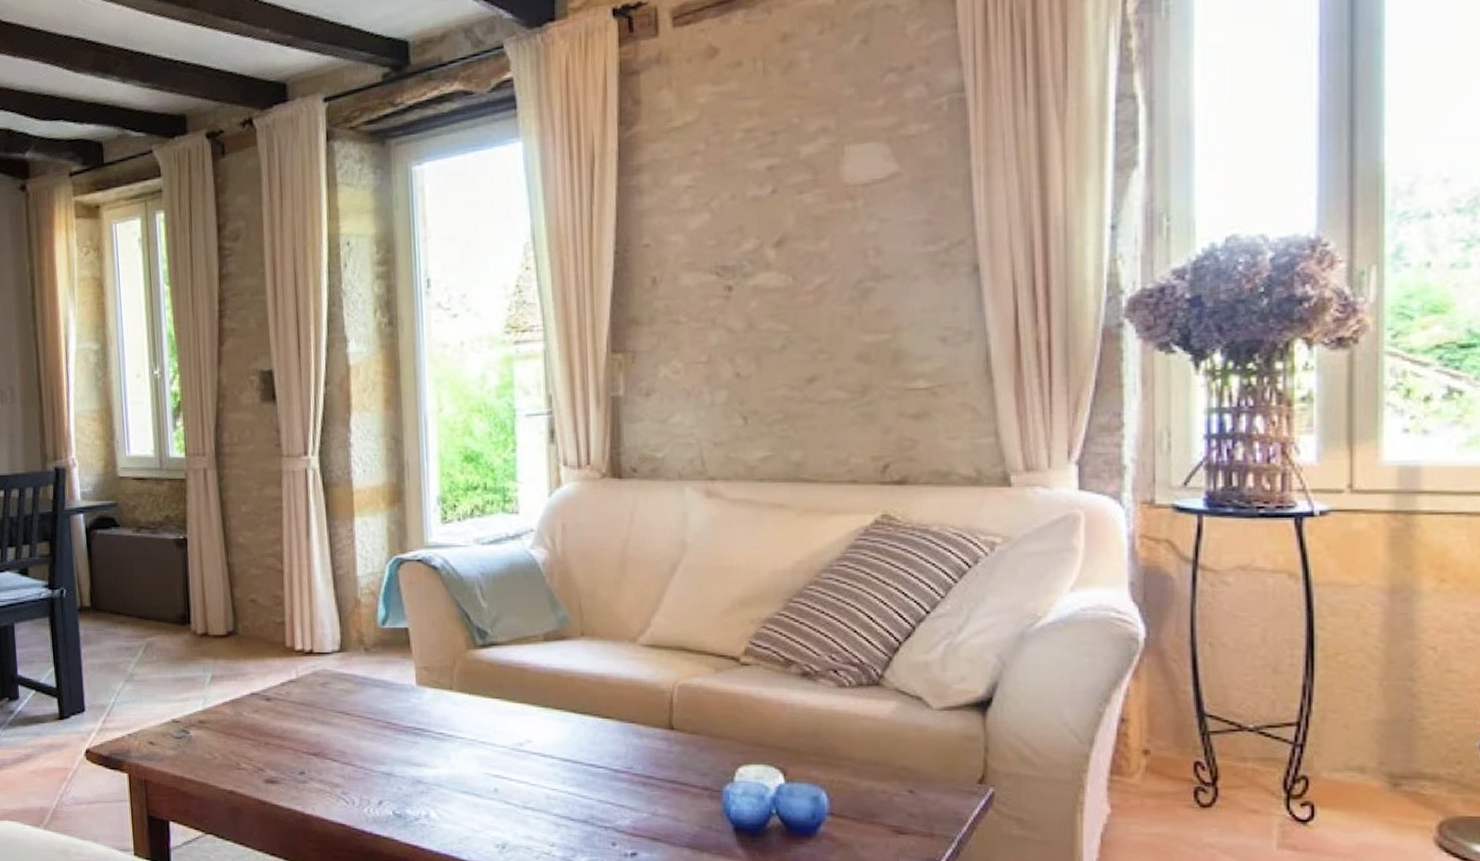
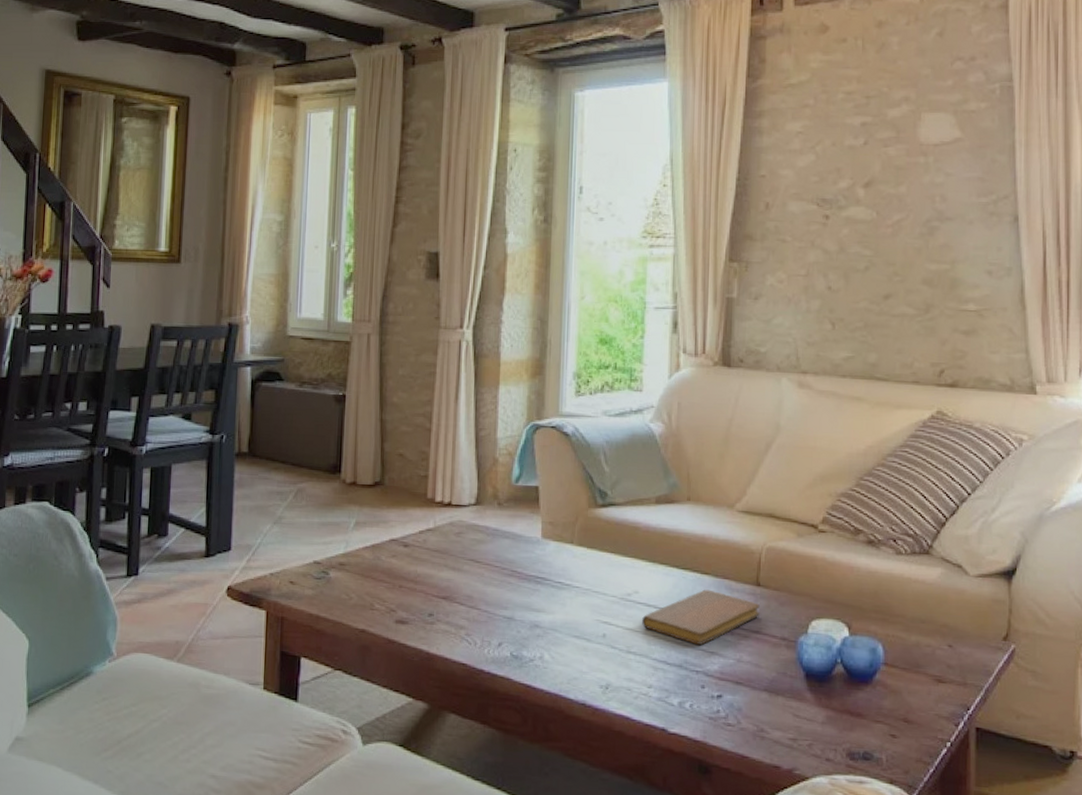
notebook: none [538,735,676,799] -> present [642,589,761,646]

